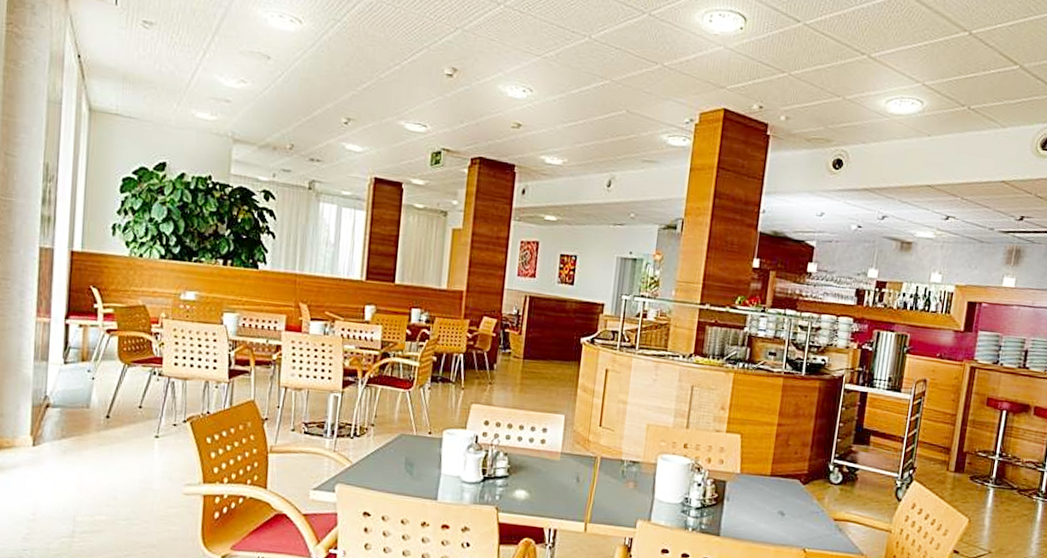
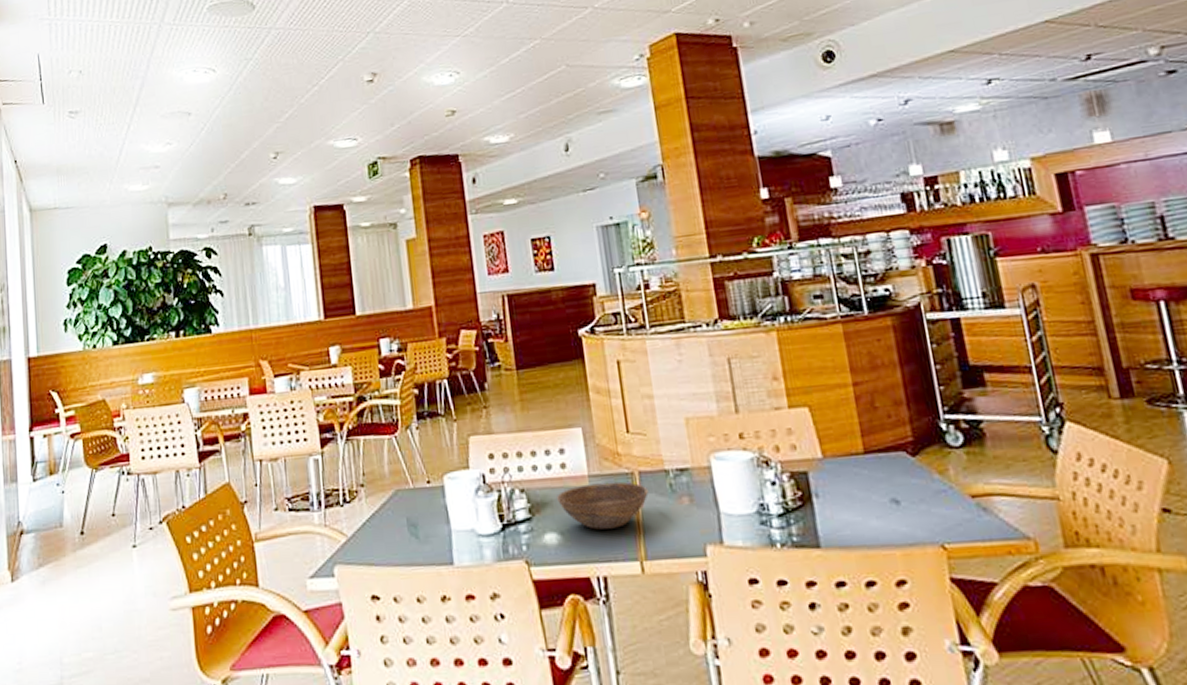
bowl: none [532,459,605,496] -> present [557,481,649,530]

